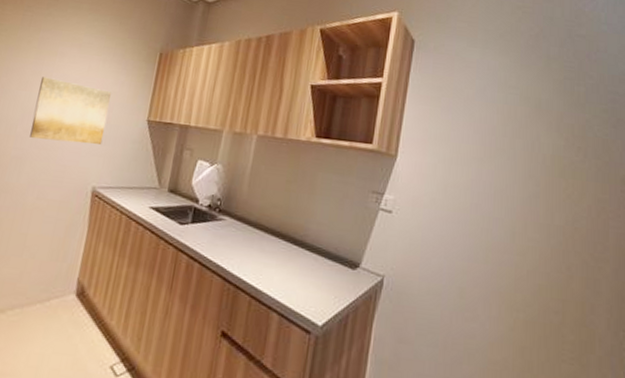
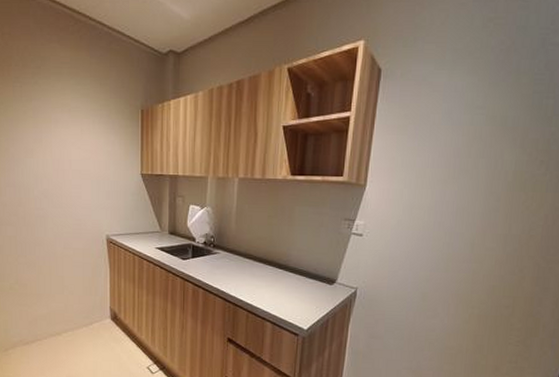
wall art: present [30,77,111,145] -> none [43,144,107,200]

